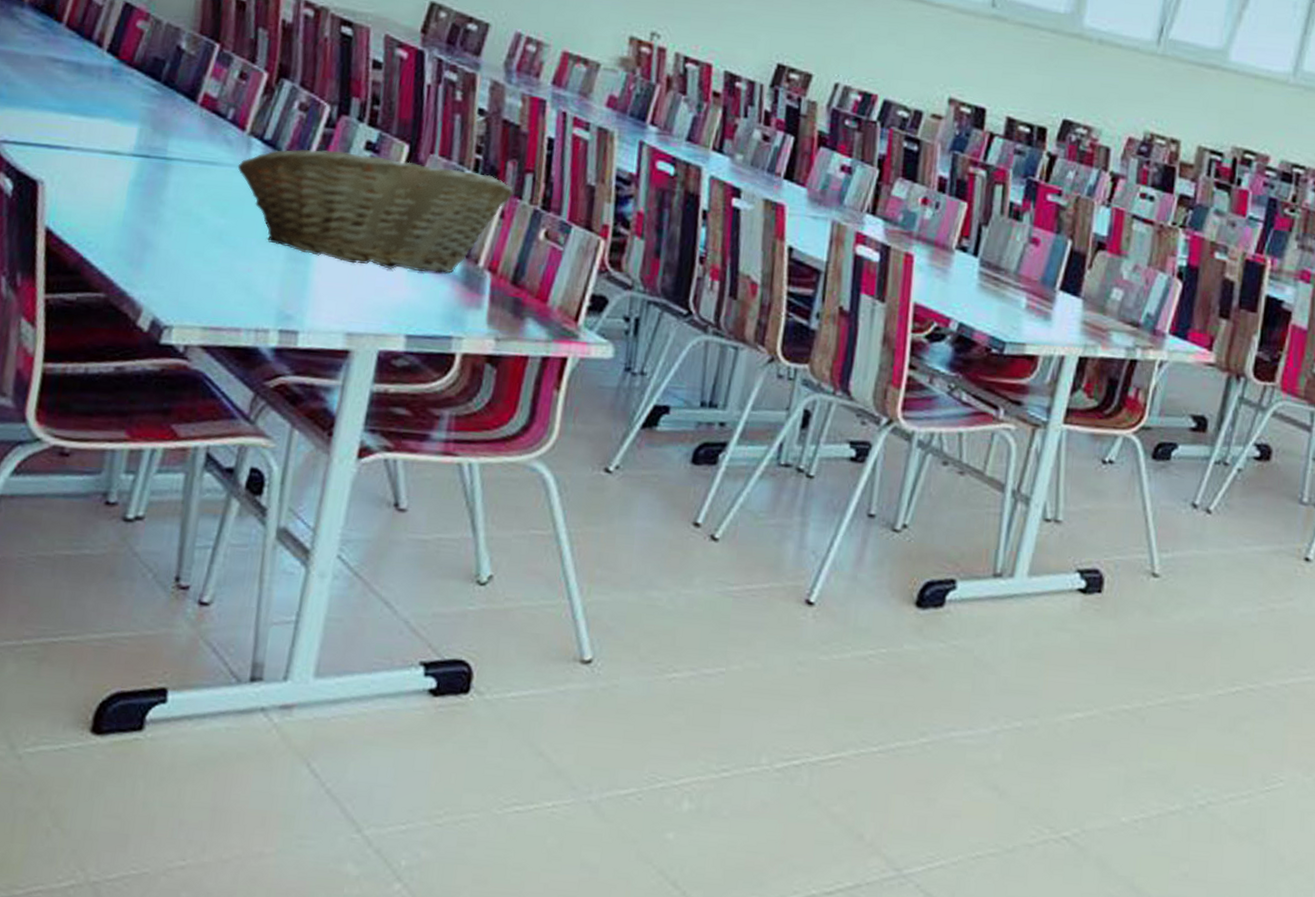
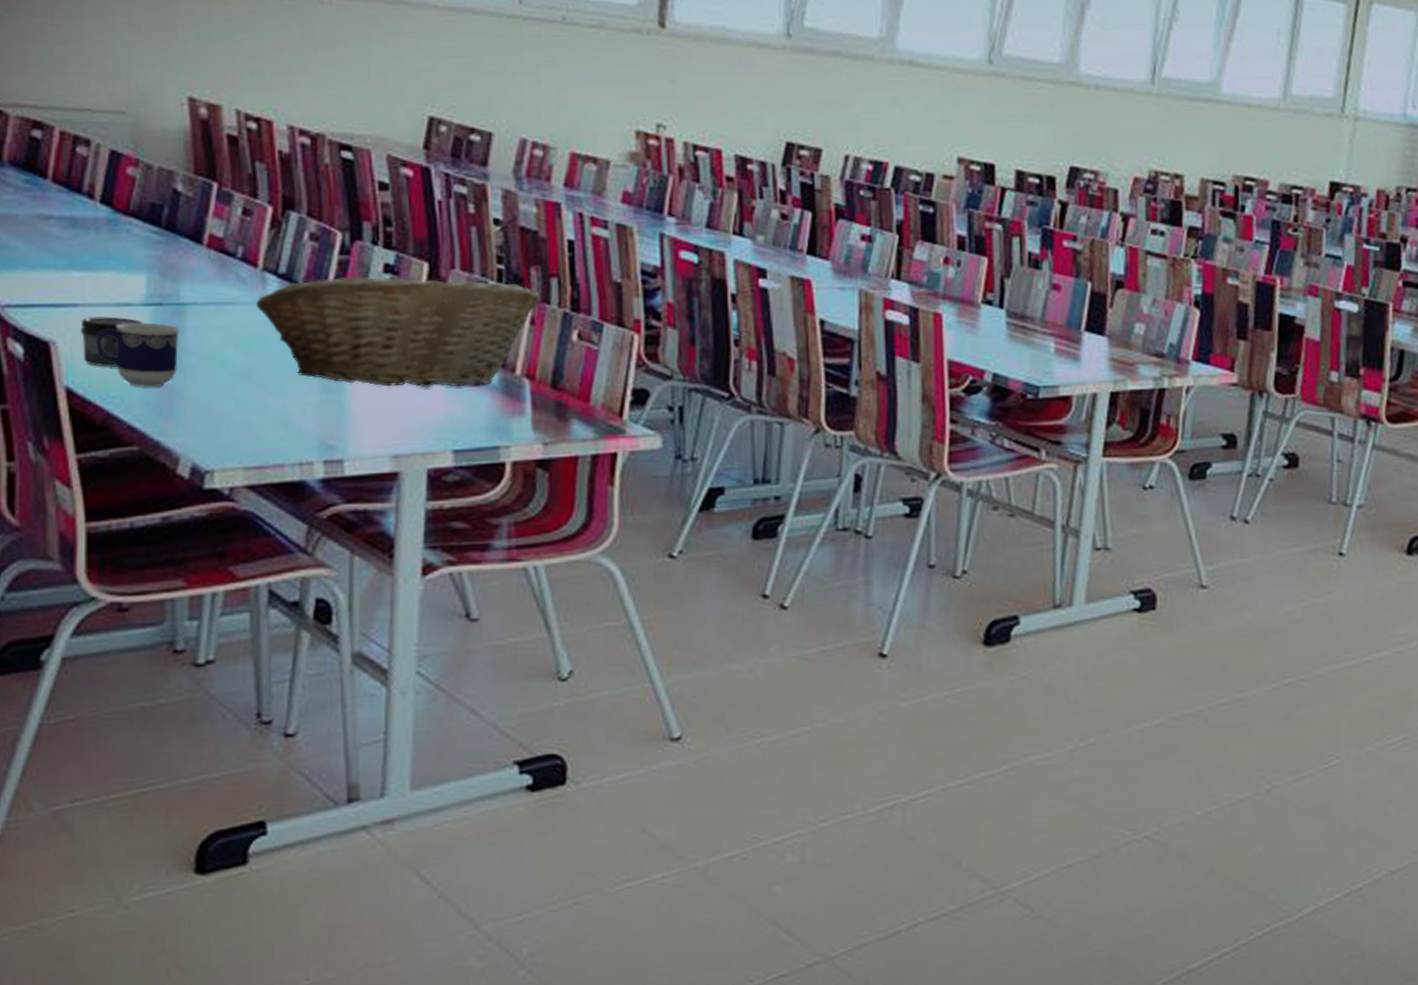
jar: none [67,161,129,214] -> present [80,316,143,368]
cup: none [81,171,163,237] -> present [96,322,180,387]

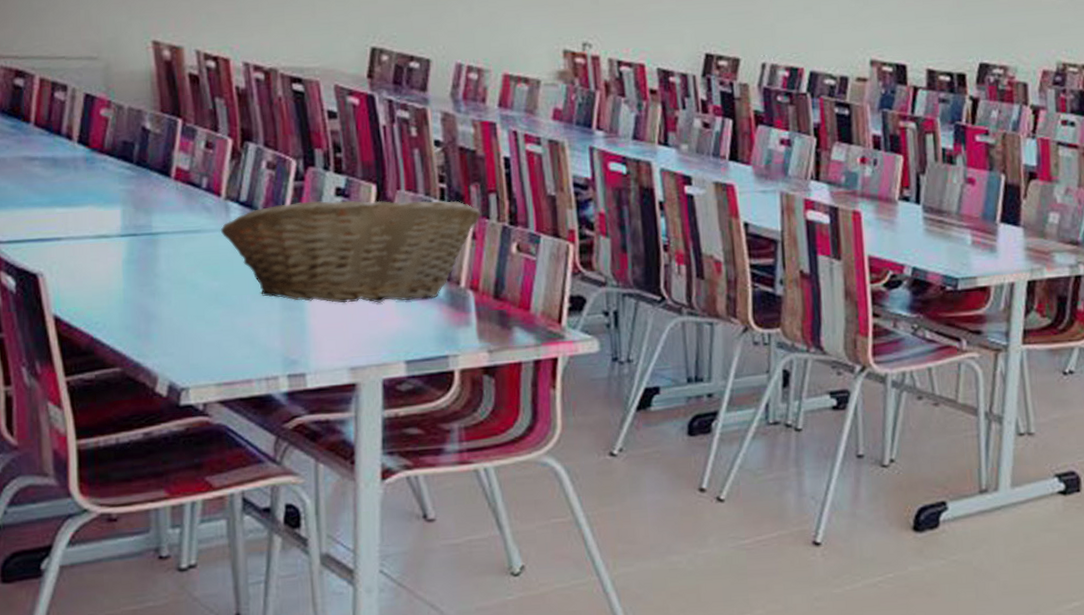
jar: present [80,316,143,368] -> none [65,248,120,296]
cup: present [96,322,180,387] -> none [79,252,154,313]

